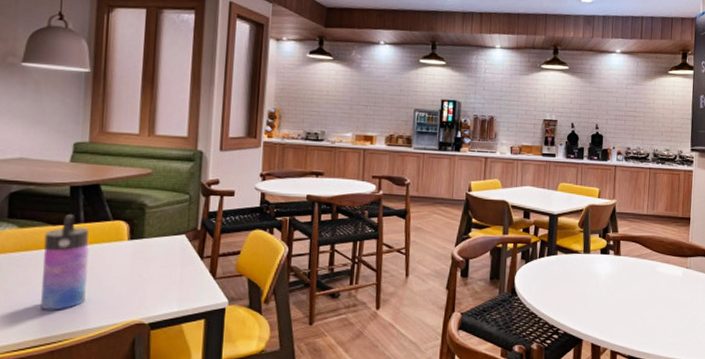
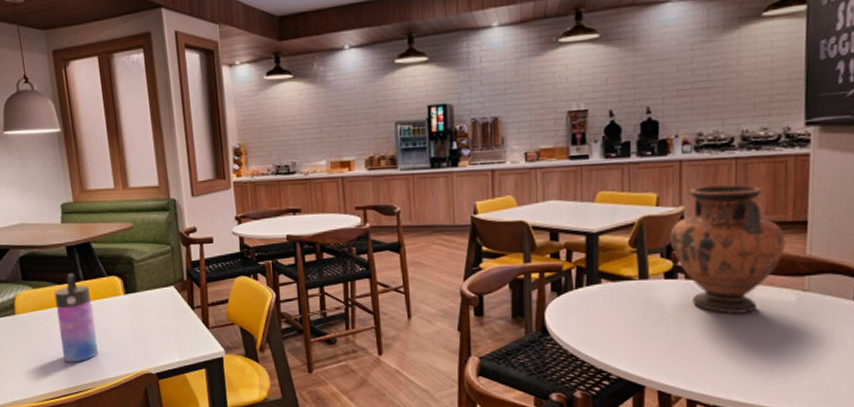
vase: none [605,186,678,283] -> present [670,185,786,313]

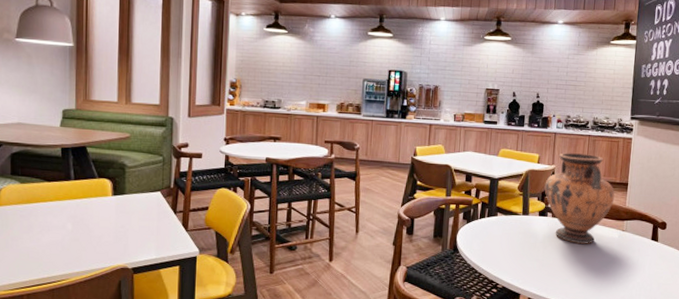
water bottle: present [54,273,98,363] -> none [41,172,80,255]

